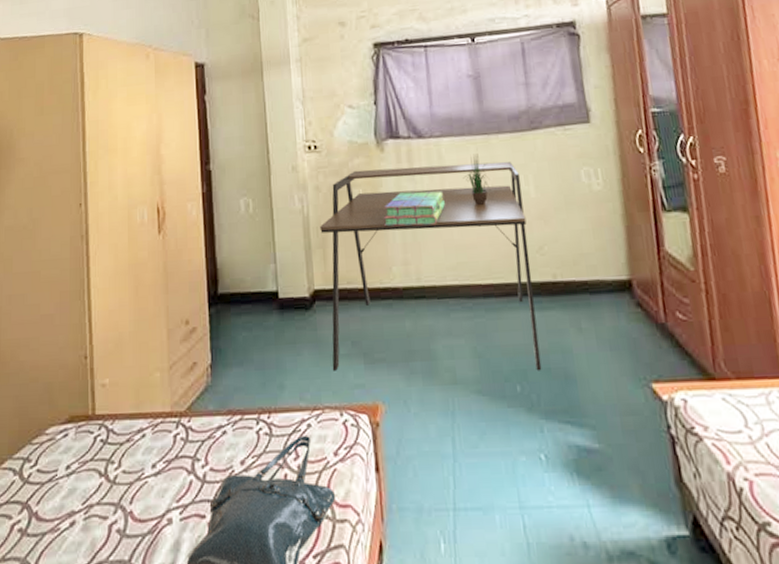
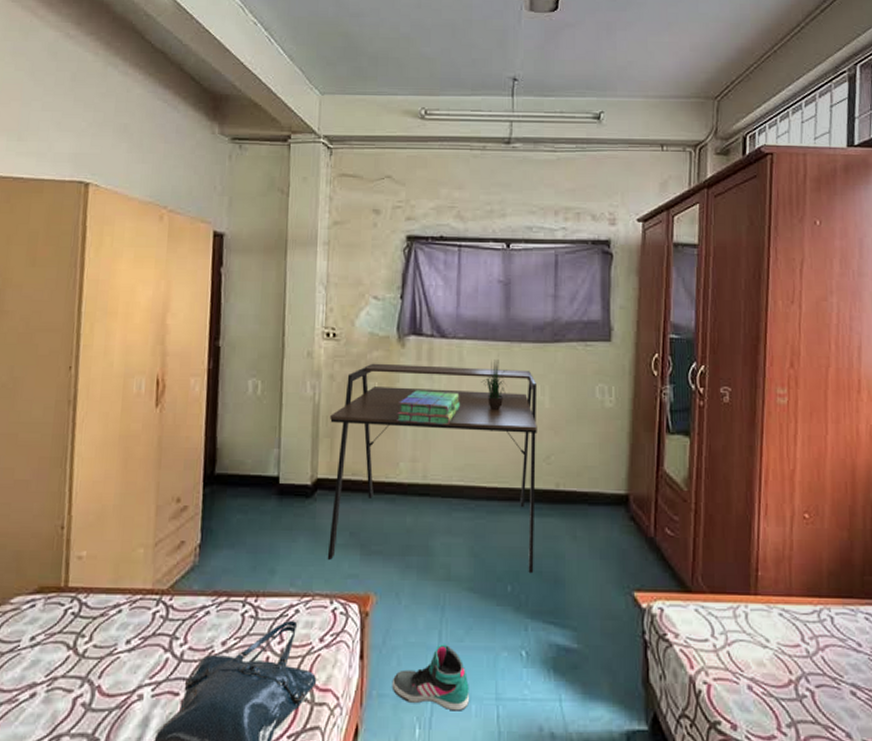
sneaker: none [410,451,492,523] -> present [391,644,469,711]

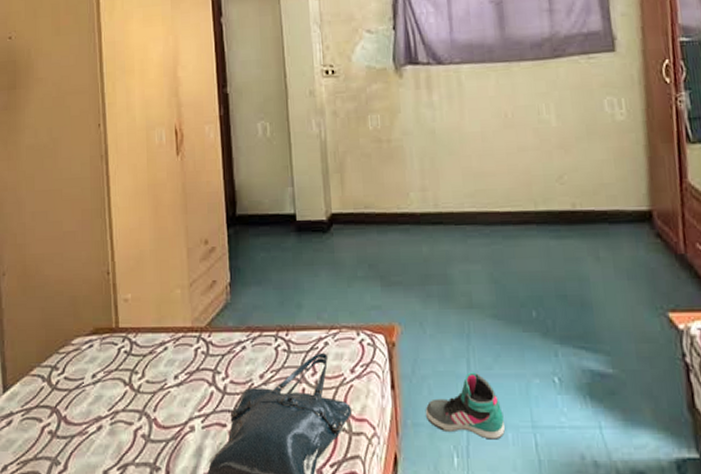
desk: present [327,363,537,574] -> none [337,89,558,298]
stack of books: present [397,390,460,425] -> none [402,118,464,153]
potted plant: present [481,359,507,411] -> none [483,81,510,134]

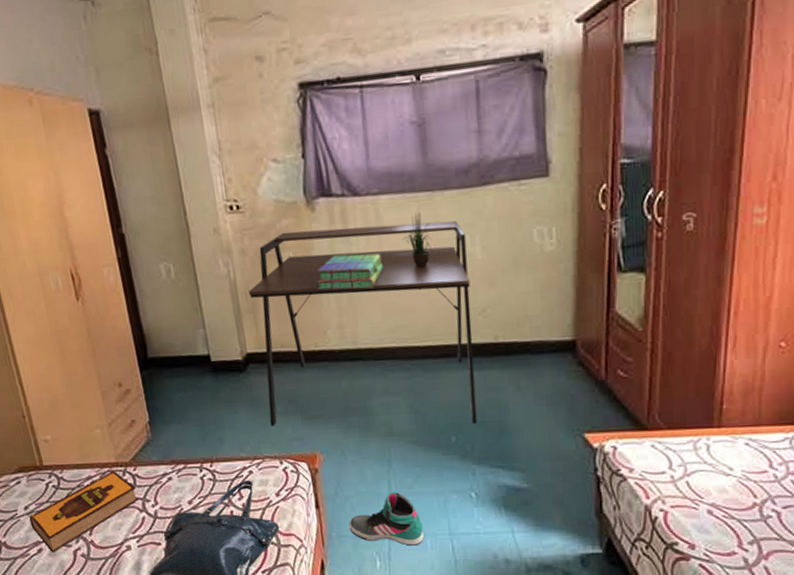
hardback book: none [95,335,209,431] -> present [29,469,138,553]
desk: none [337,89,558,298] -> present [249,221,478,426]
stack of books: none [402,118,464,153] -> present [317,253,383,291]
potted plant: none [483,81,510,134] -> present [403,212,432,268]

